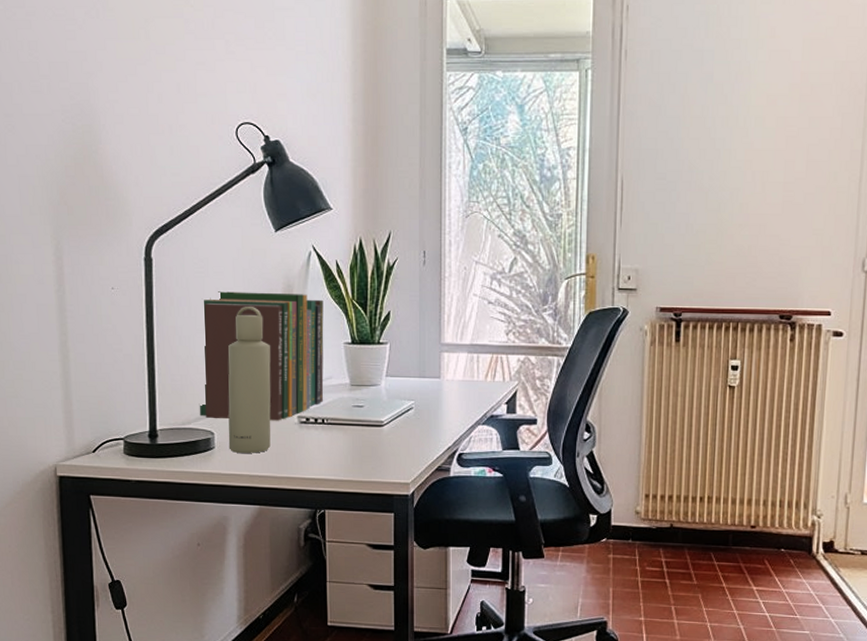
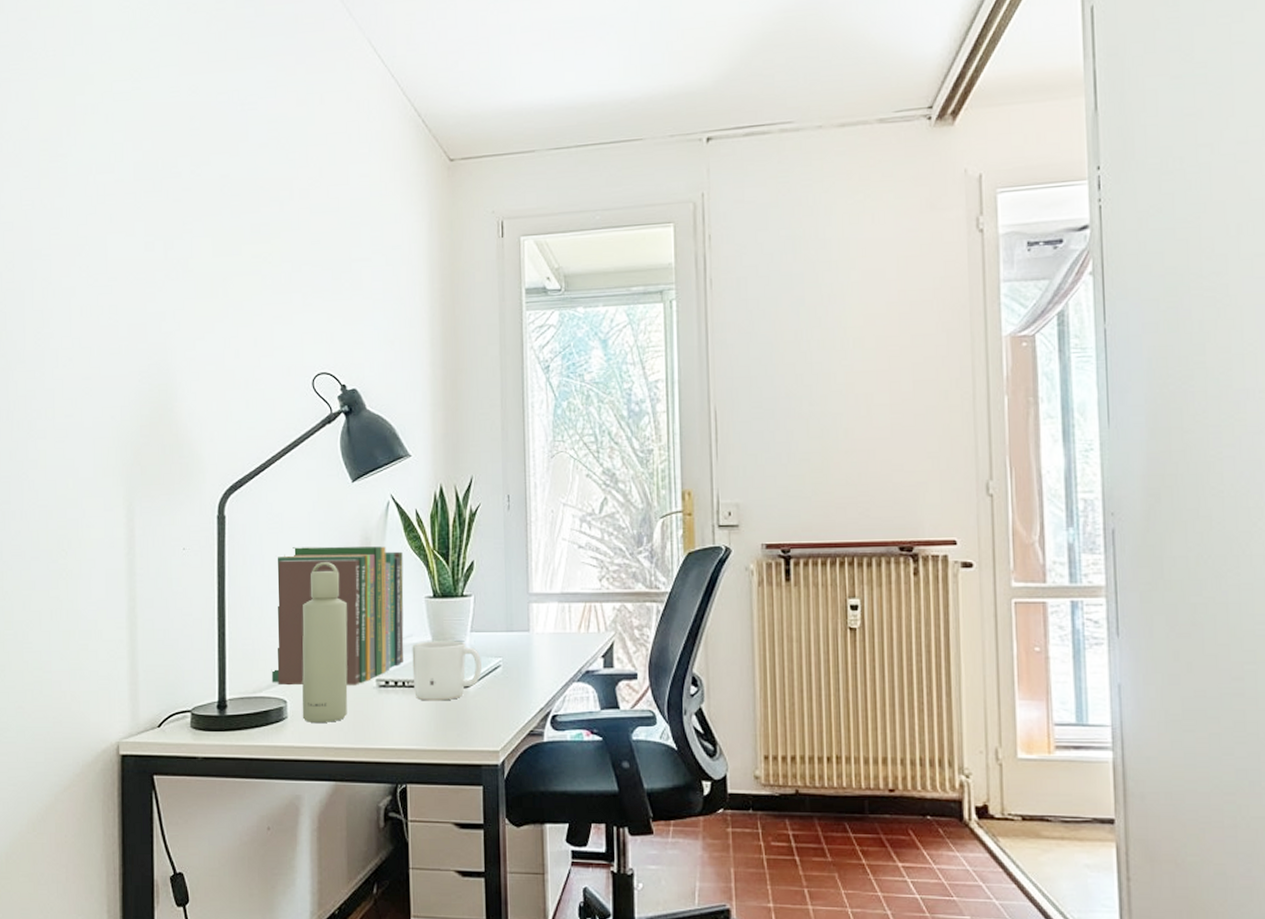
mug: none [331,383,395,438] -> present [412,641,482,701]

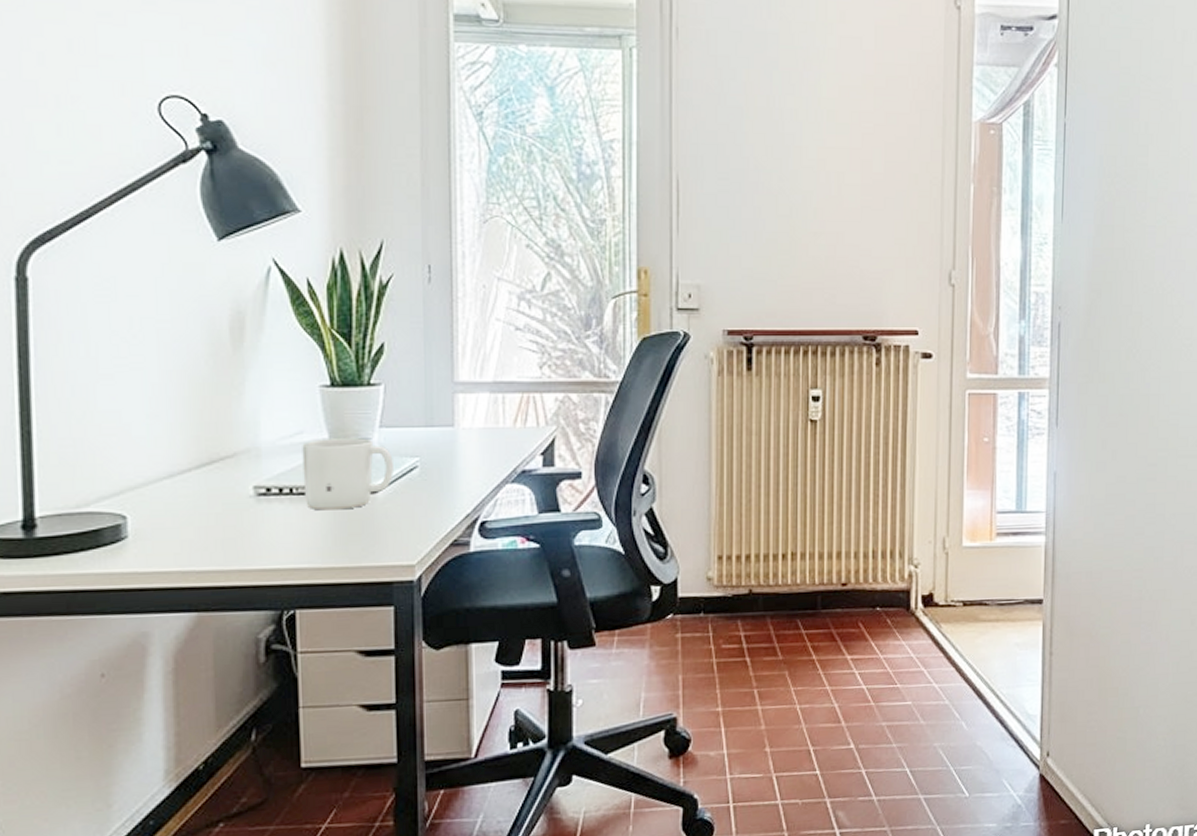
books: present [271,546,404,686] -> none [102,321,292,497]
bottle: present [302,562,348,722] -> none [147,341,214,542]

